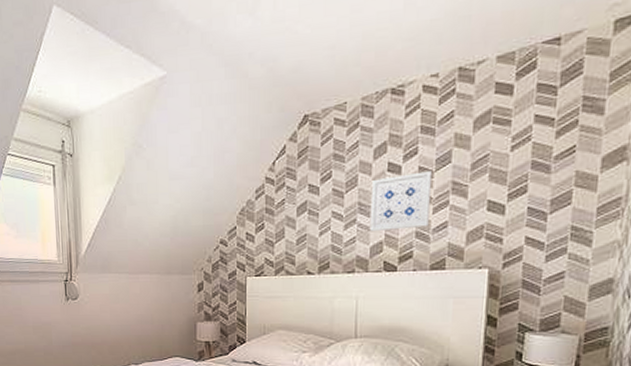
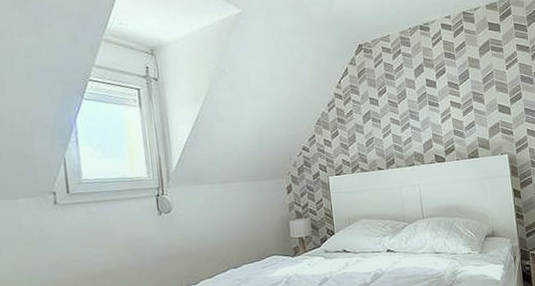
wall art: present [369,171,431,232] -> none [417,85,462,133]

